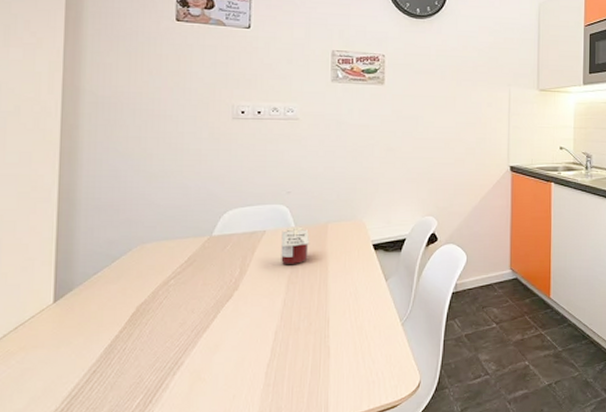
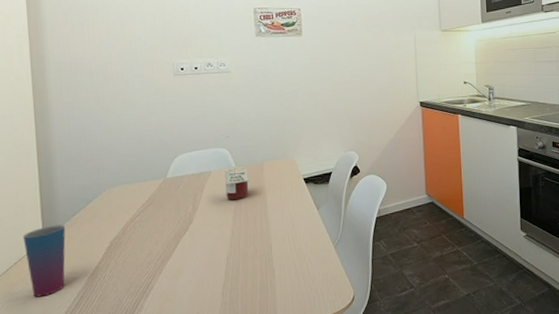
cup: none [28,284,82,370] -> present [22,224,66,297]

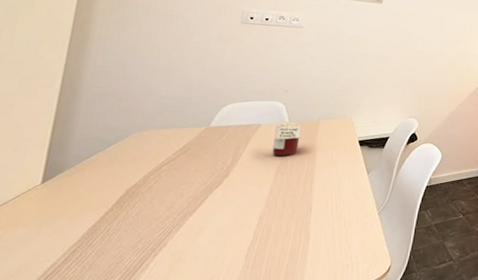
cup: present [22,224,66,297] -> none [10,166,74,249]

